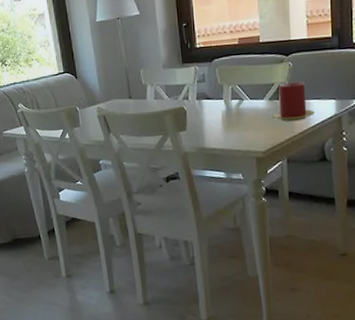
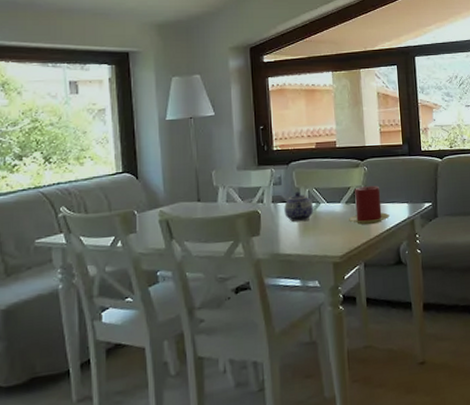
teapot: none [208,88,237,119] -> present [284,191,314,223]

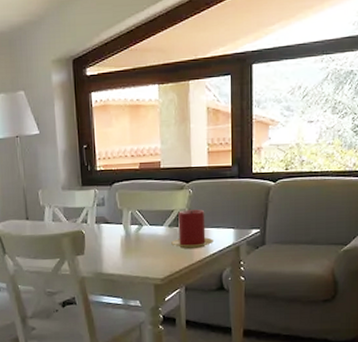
teapot: present [284,191,314,223] -> none [107,213,137,244]

